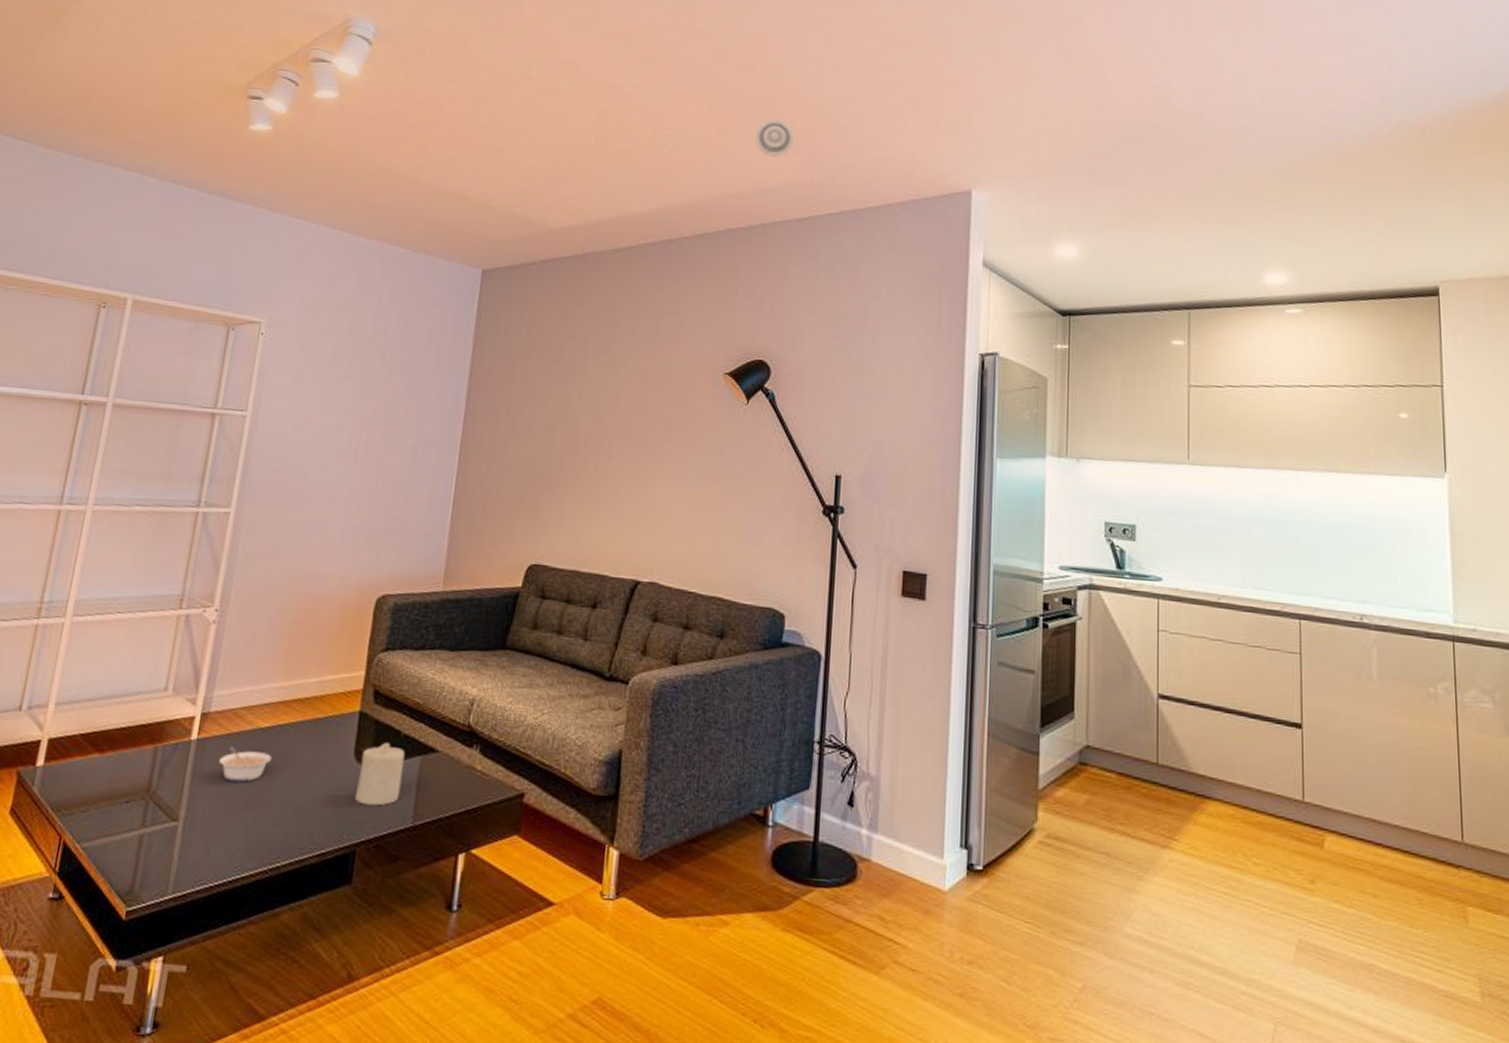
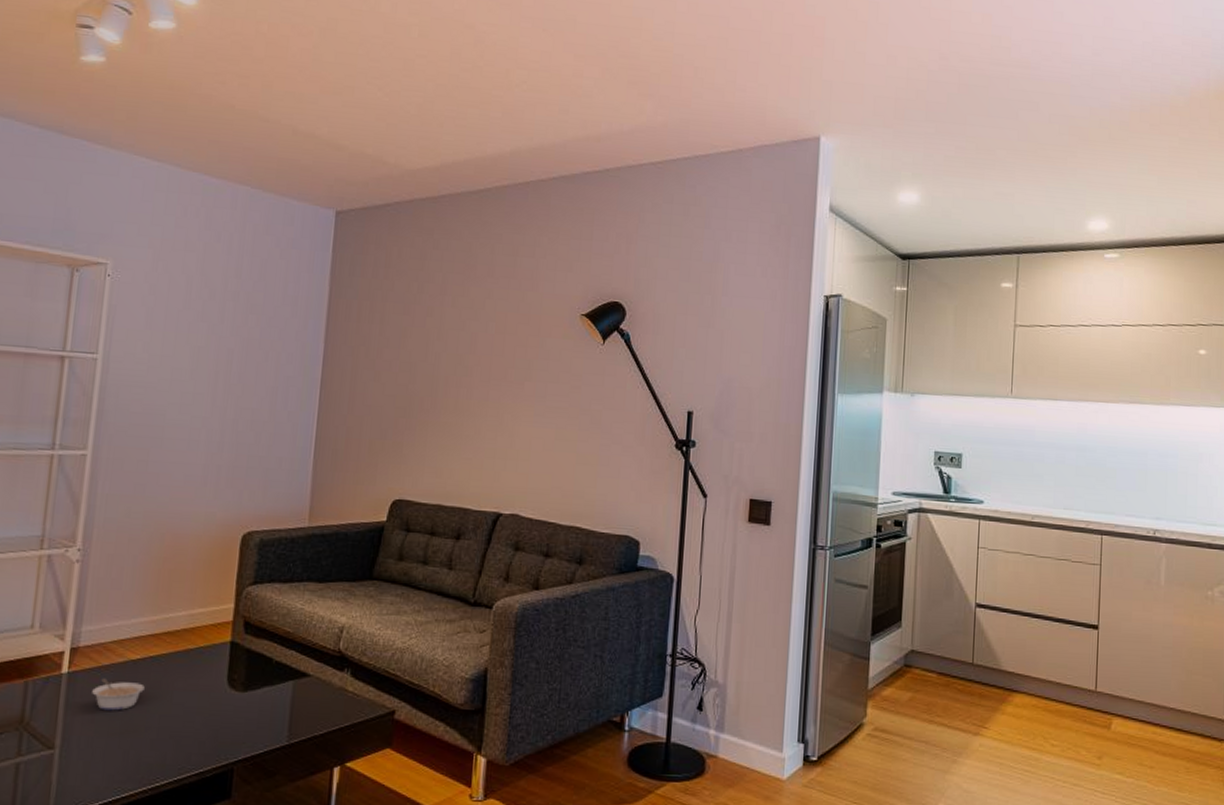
candle: present [354,742,405,806] -> none [229,669,278,728]
smoke detector: present [755,120,795,157] -> none [609,62,649,100]

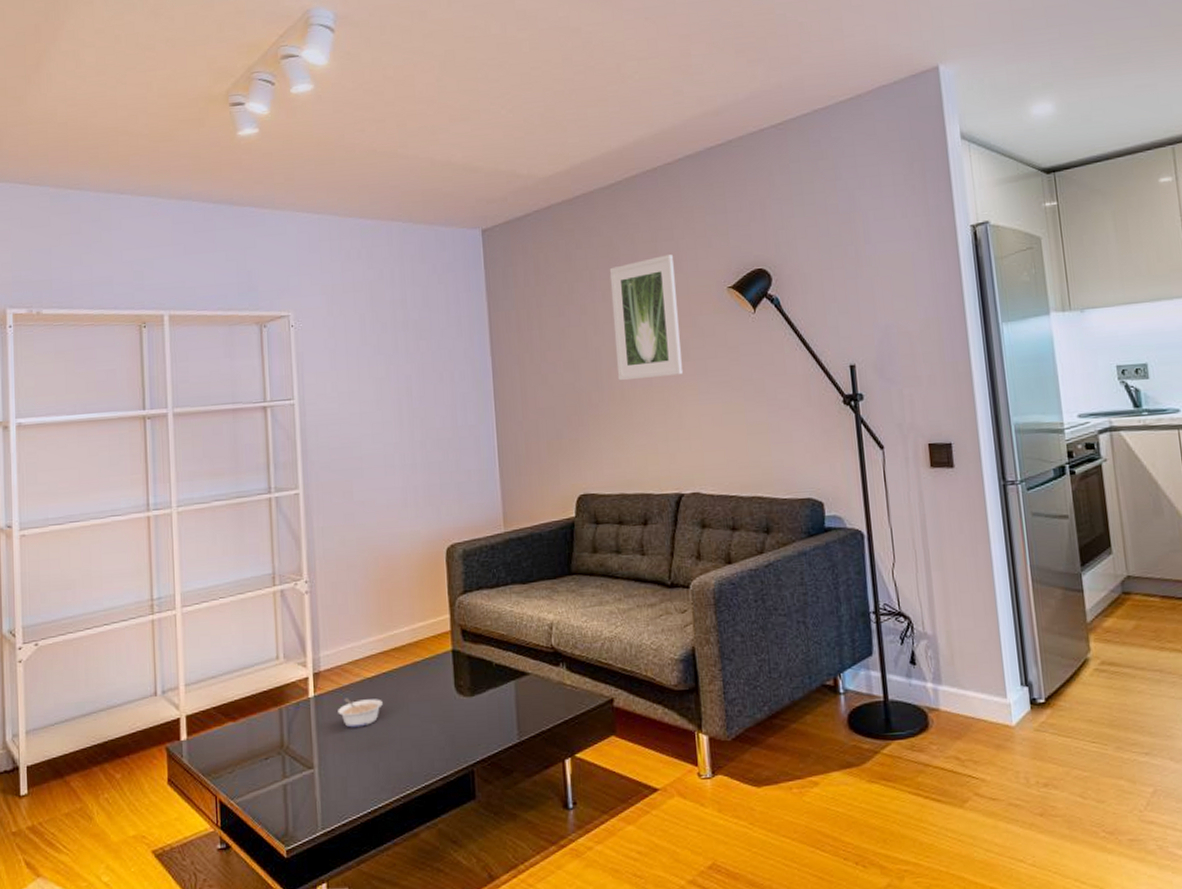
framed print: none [454,271,531,394] -> present [609,254,683,381]

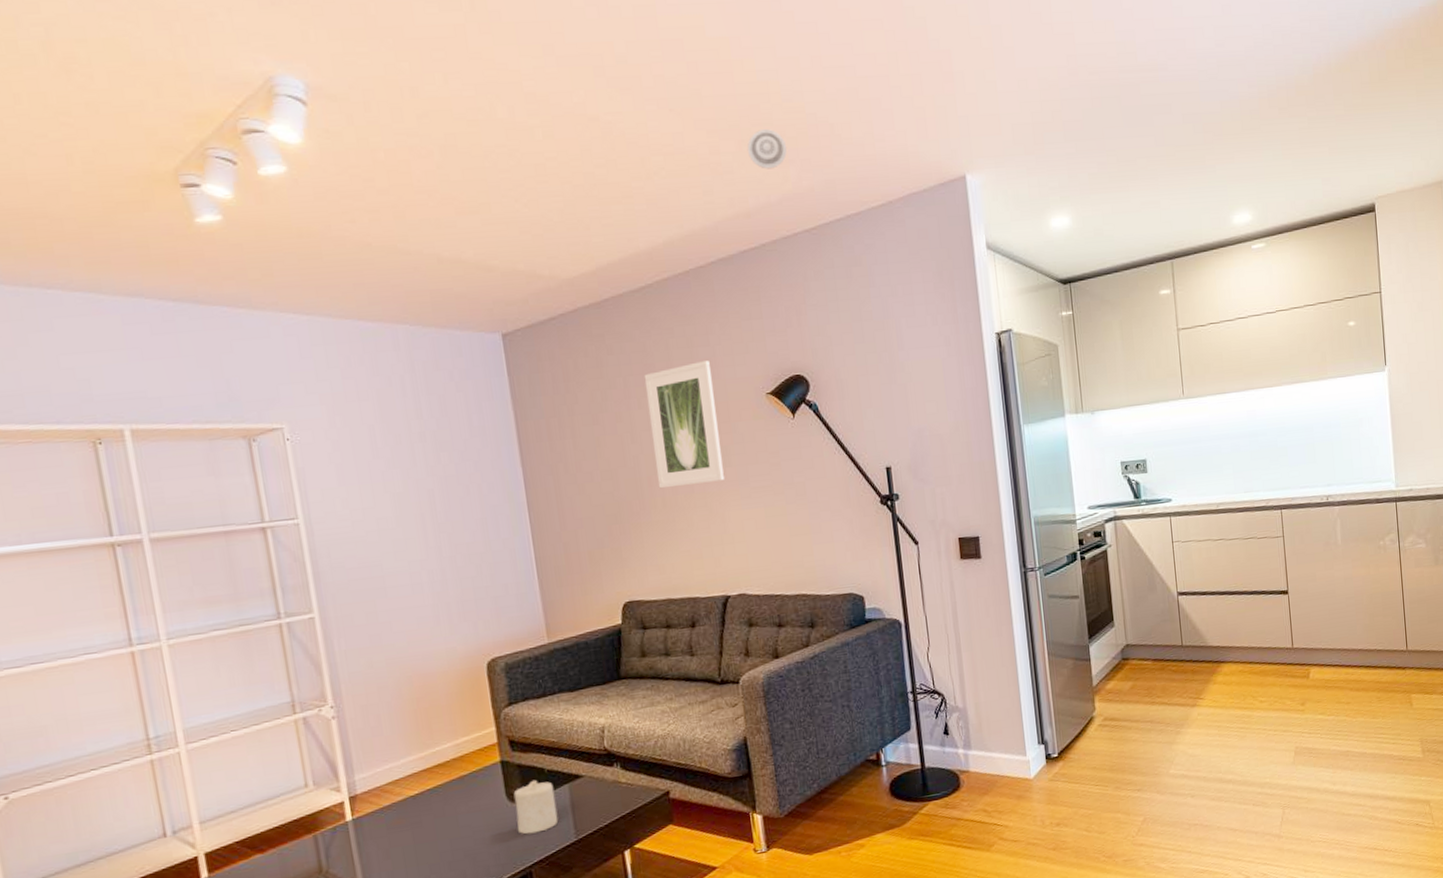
legume: present [338,698,383,728] -> none [380,815,430,846]
candle: none [462,673,503,730] -> present [513,779,559,835]
smoke detector: none [717,31,757,69] -> present [747,129,788,169]

